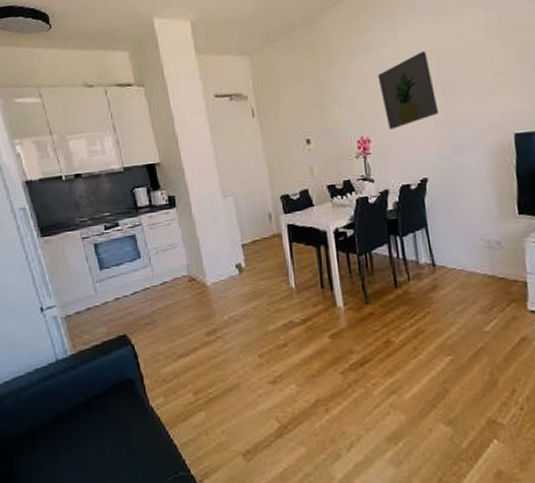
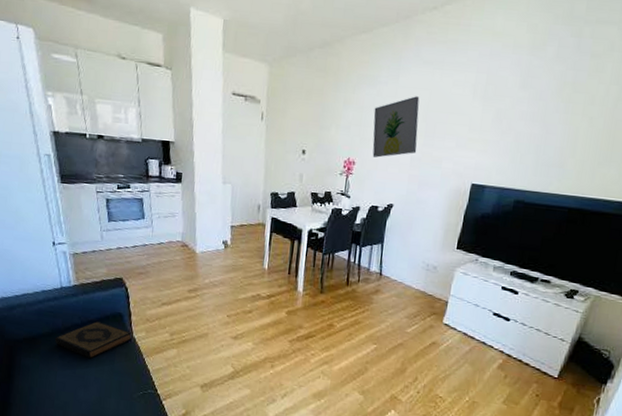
hardback book: none [57,395,150,444] -> present [54,321,133,358]

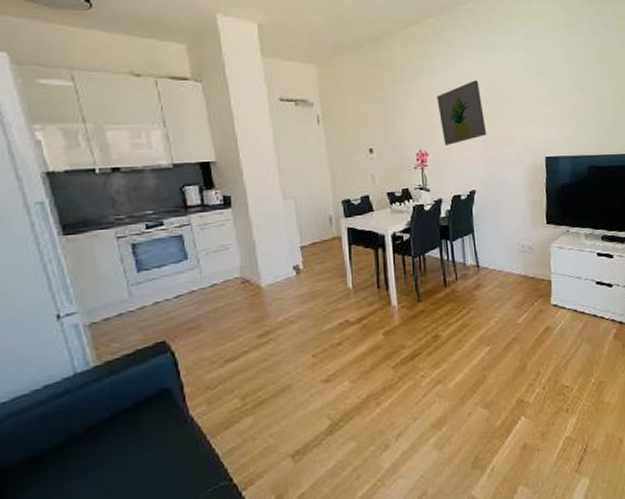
hardback book: present [54,321,133,358] -> none [70,407,189,464]

